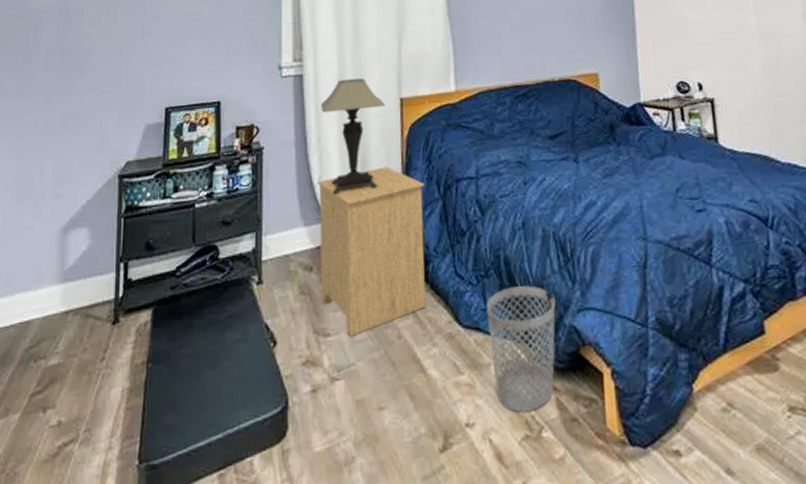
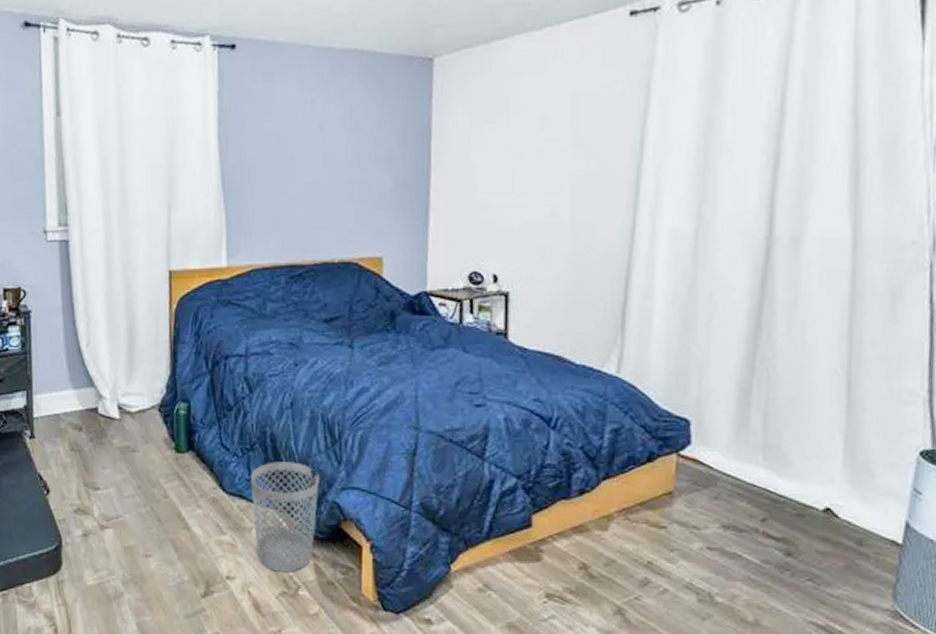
side table: present [317,166,426,338] -> none [85,338,193,493]
table lamp: present [321,78,385,195] -> none [87,247,153,362]

